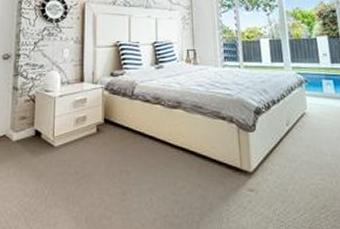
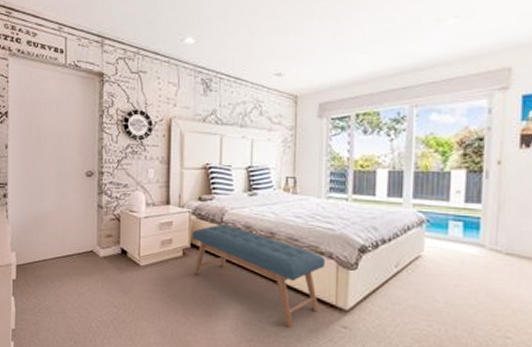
bench: none [106,98,228,197] -> present [192,225,326,327]

